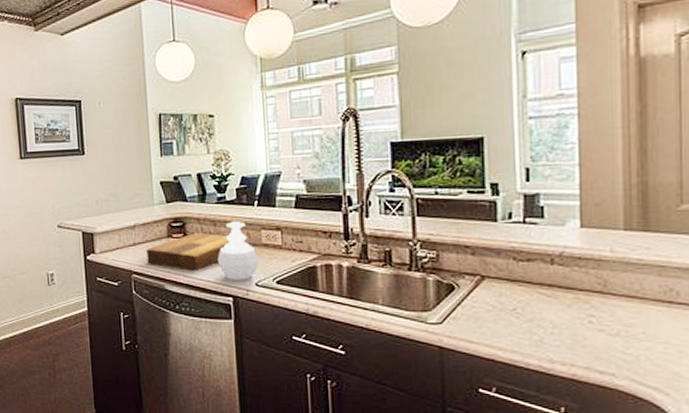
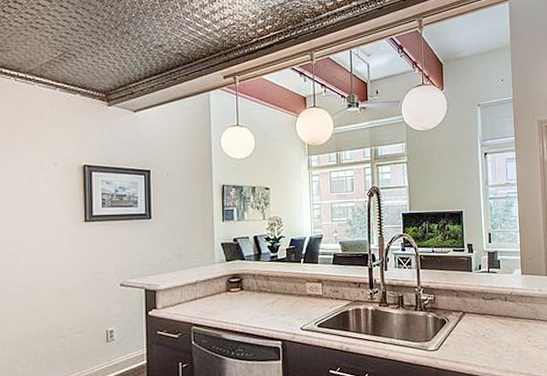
cutting board: present [146,232,230,271] -> none [206,286,280,320]
soap dispenser: present [218,221,260,281] -> none [270,276,304,327]

